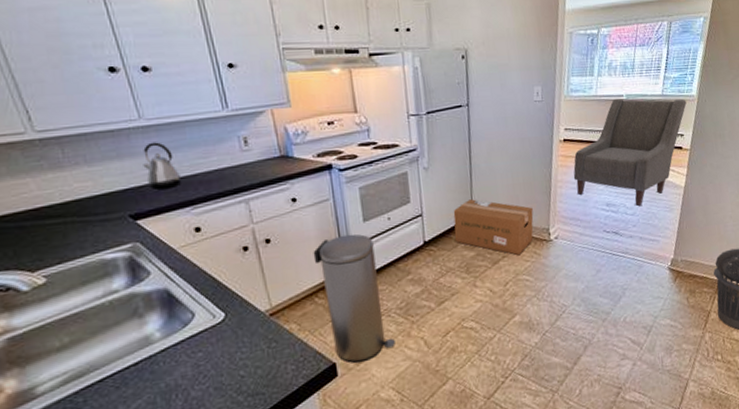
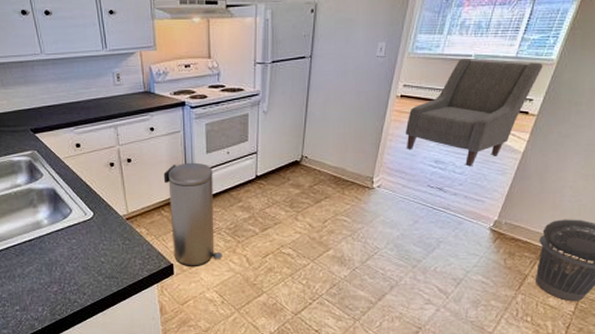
kettle: present [143,142,182,190] -> none [42,73,69,111]
box: present [453,199,534,256] -> none [283,143,360,198]

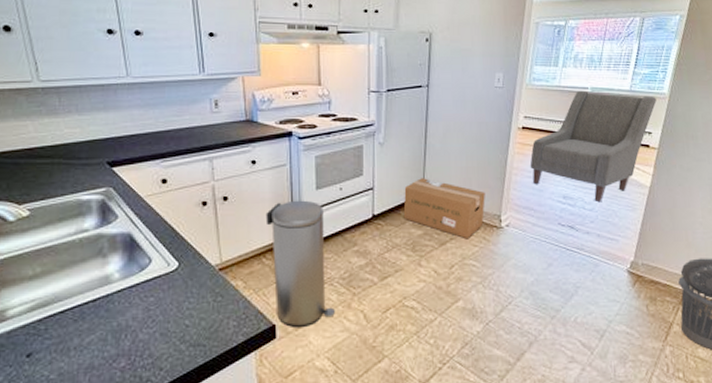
box: none [283,143,360,198] -> present [403,178,485,240]

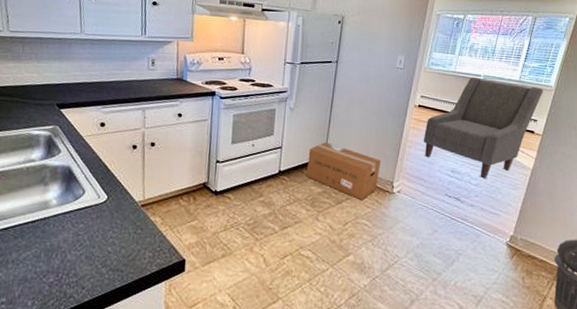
pedal bin: present [266,200,335,328] -> none [185,151,239,265]

